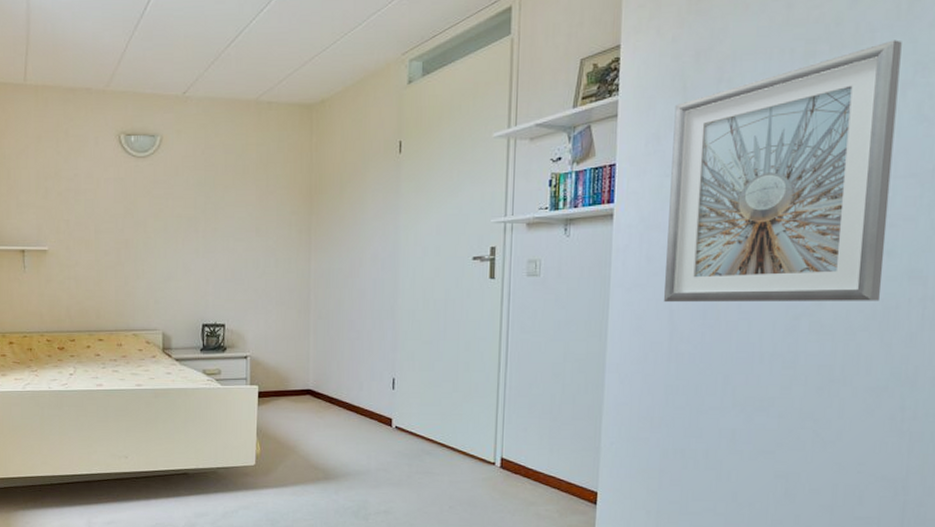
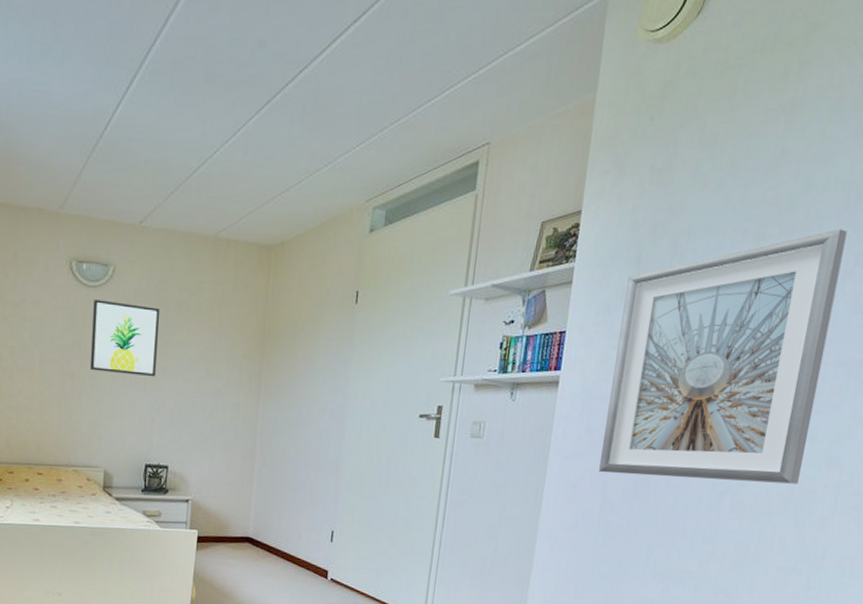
wall art: none [143,169,208,239] -> present [91,299,161,377]

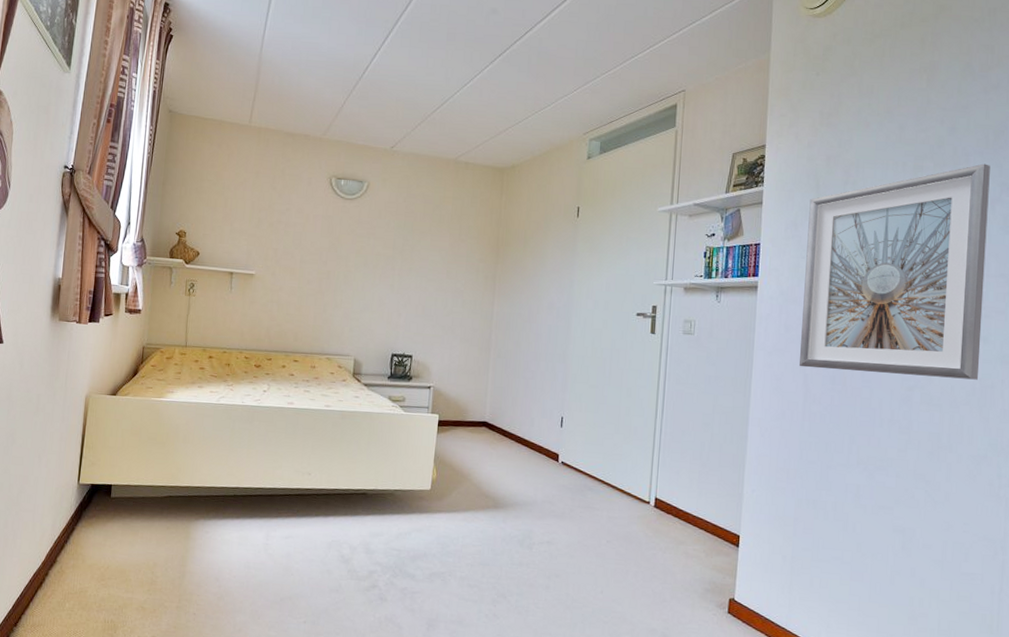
wall art: present [91,299,161,377] -> none [345,210,408,277]

